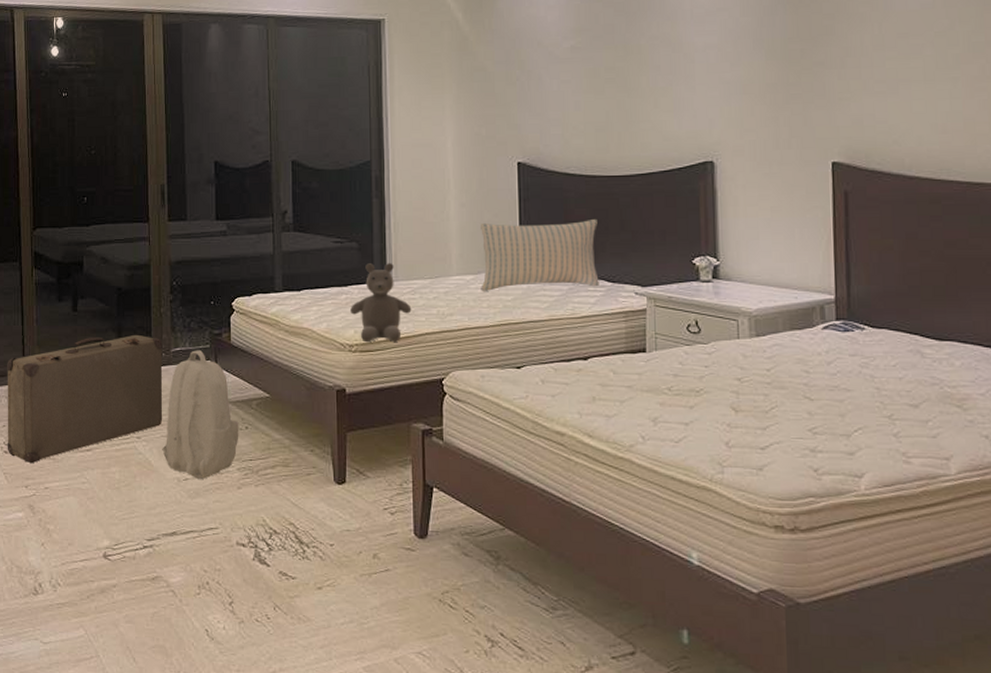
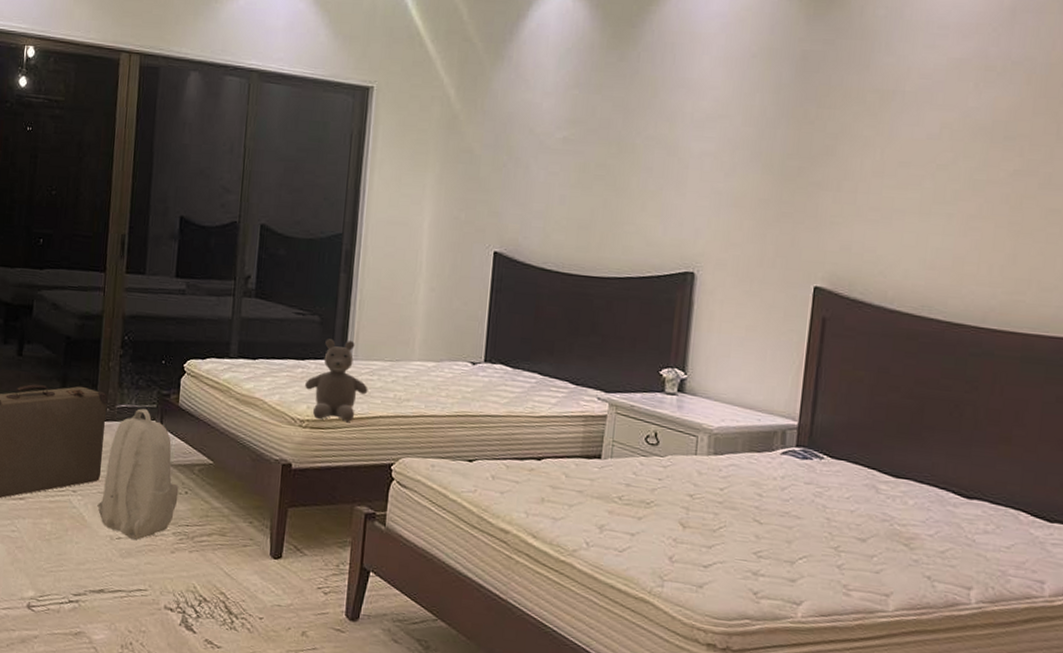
pillow: present [481,218,601,291] -> none [441,309,569,388]

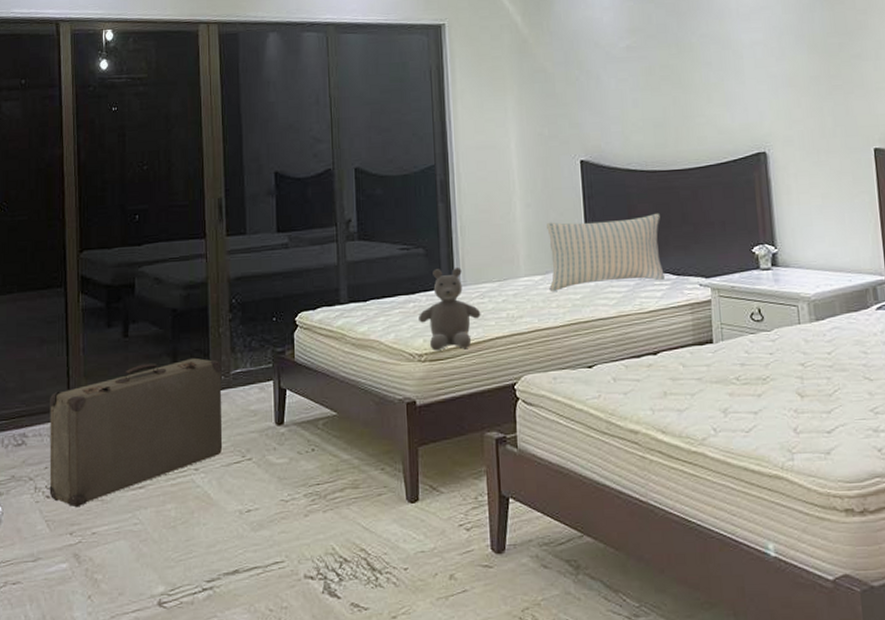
backpack: present [97,408,179,540] -> none [222,370,305,509]
pillow: none [441,309,569,388] -> present [547,213,666,291]

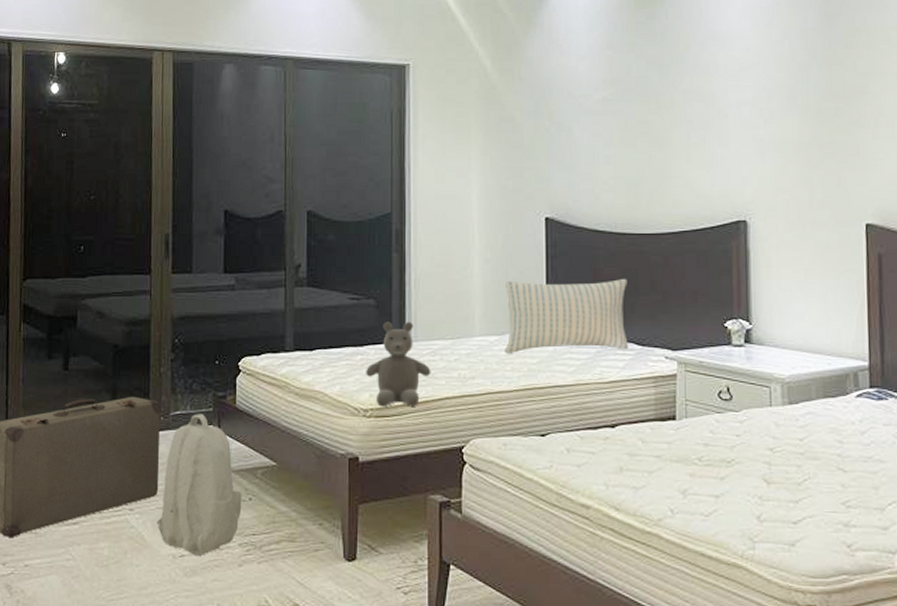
backpack: none [222,370,305,509] -> present [157,414,242,555]

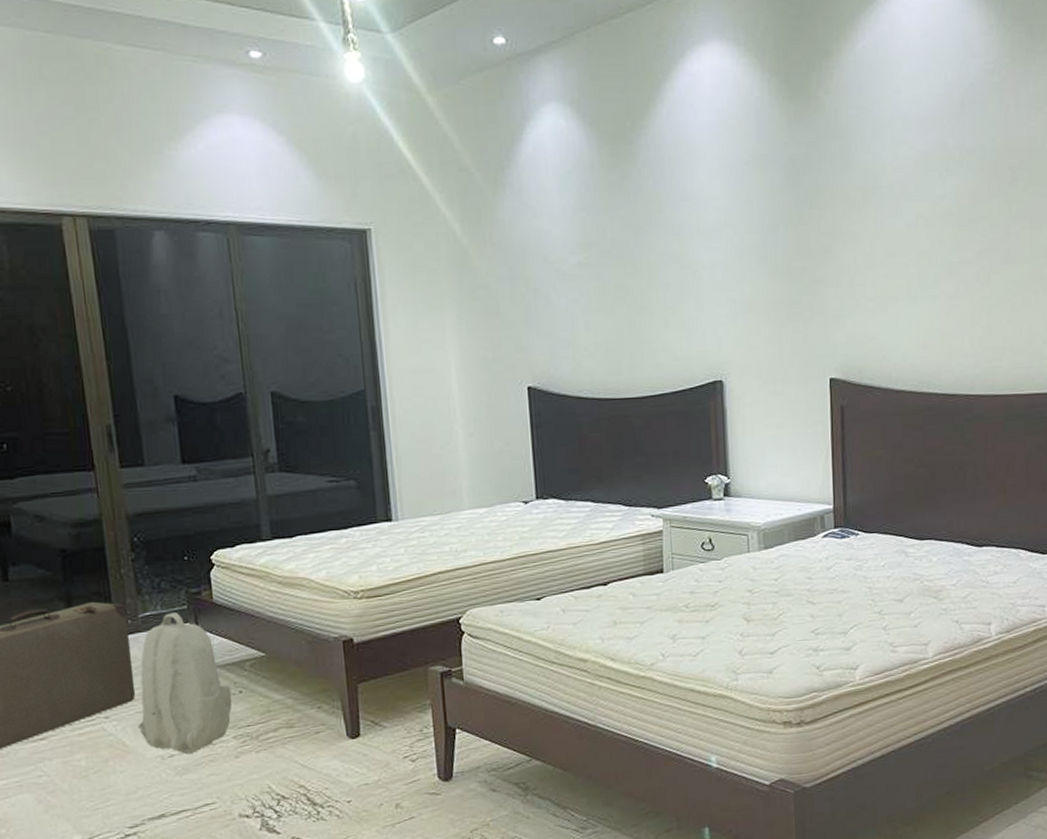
stuffed bear: present [365,322,431,407] -> none [351,501,422,588]
pillow: present [505,278,630,353] -> none [491,442,617,524]

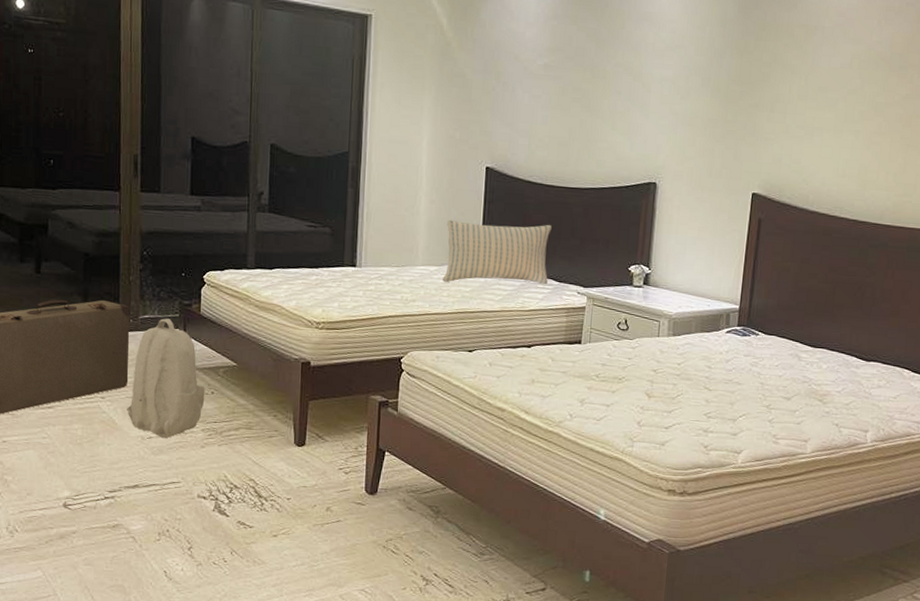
pillow: none [491,442,617,524] -> present [442,219,552,285]

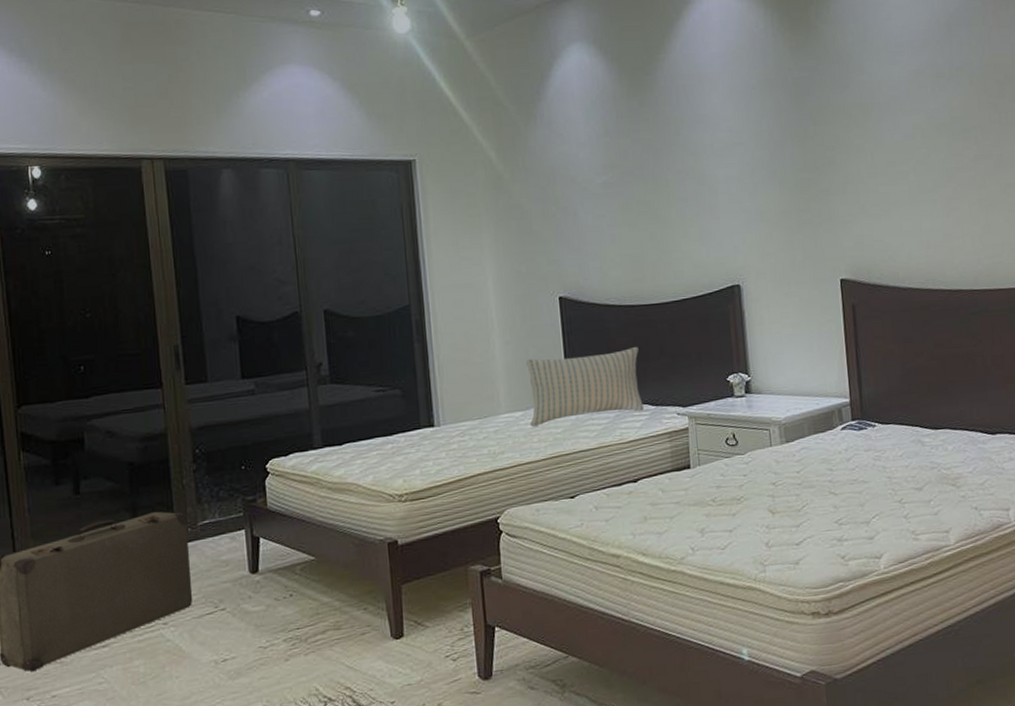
backpack: present [127,318,205,438] -> none [194,520,283,658]

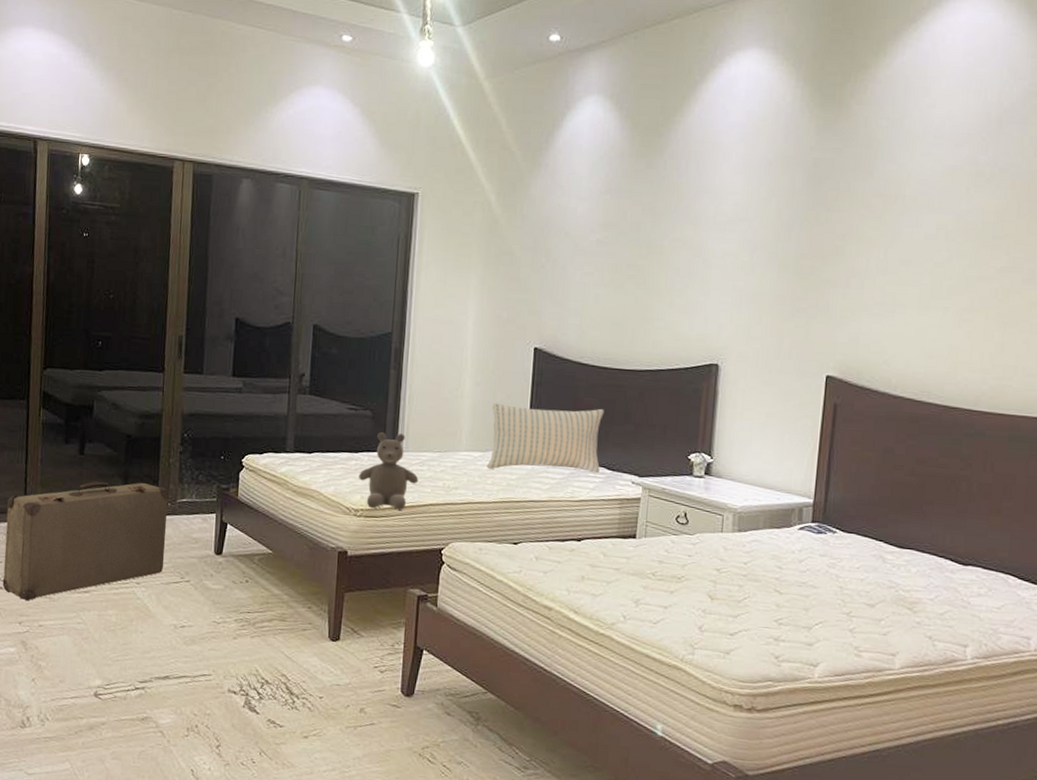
stuffed bear: none [396,407,462,491] -> present [358,432,419,510]

